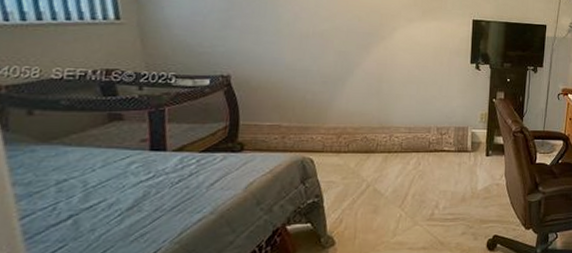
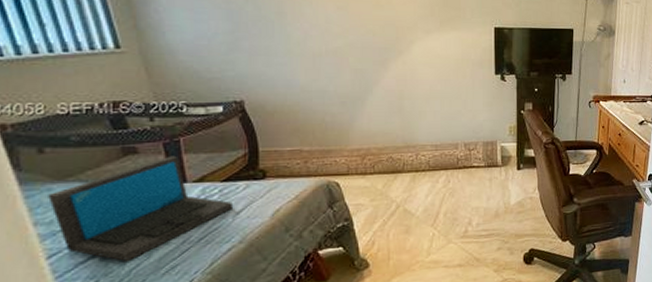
laptop: none [30,124,209,227] -> present [48,155,234,262]

